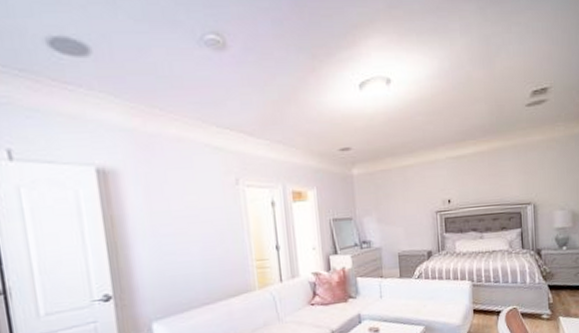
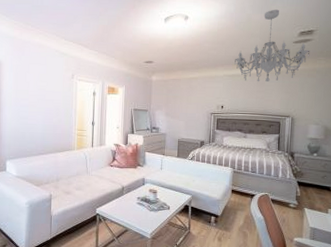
chandelier: none [458,62,547,163] -> present [234,9,310,82]

